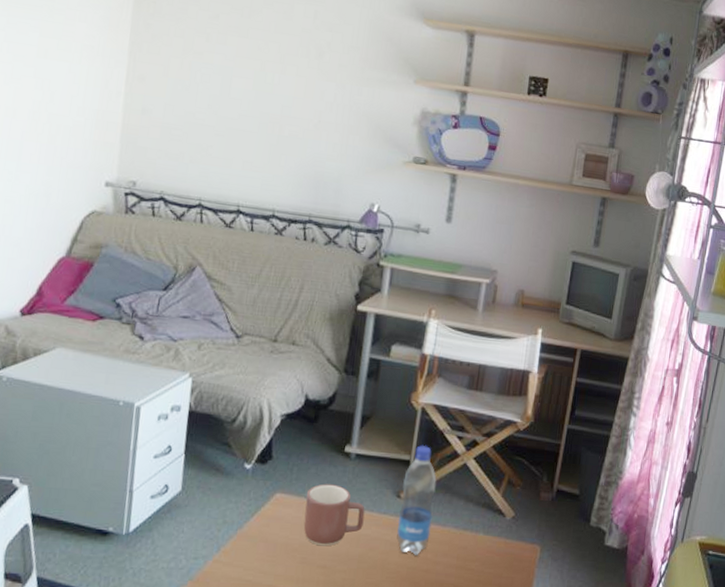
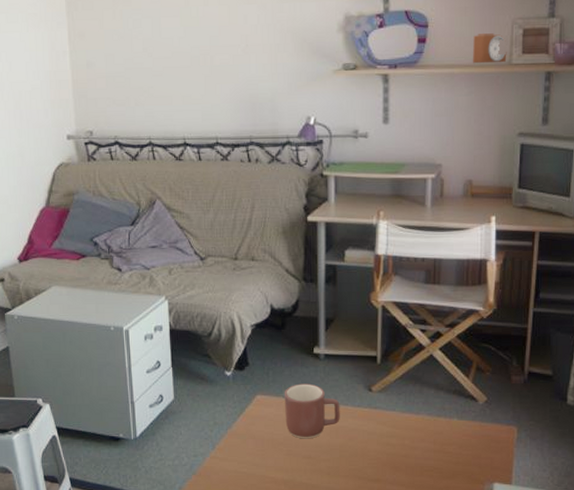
bottle: present [397,444,437,555] -> none [372,340,405,442]
alarm clock: none [536,151,569,183] -> present [472,33,507,64]

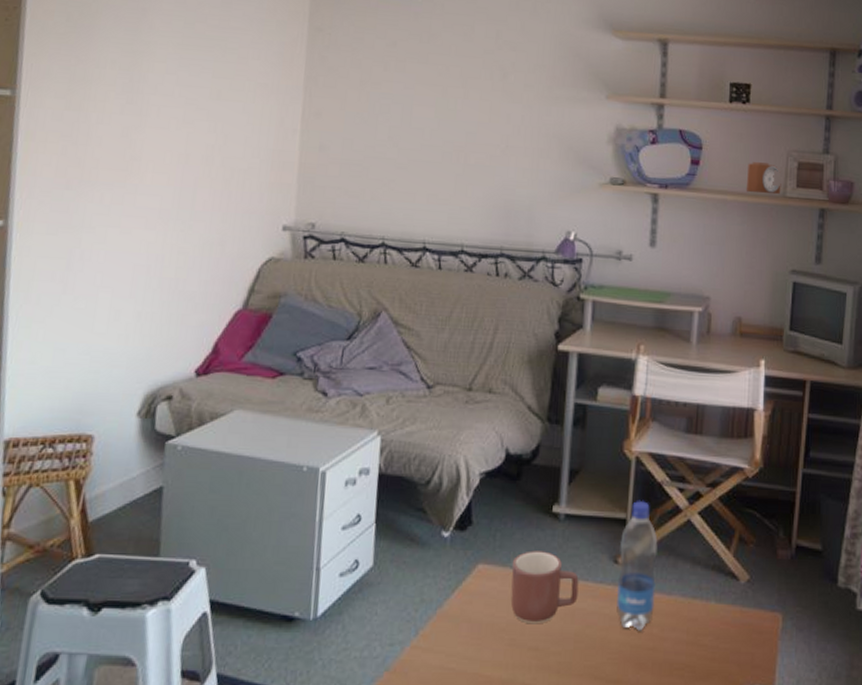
bottle: none [372,340,405,442] -> present [616,500,658,631]

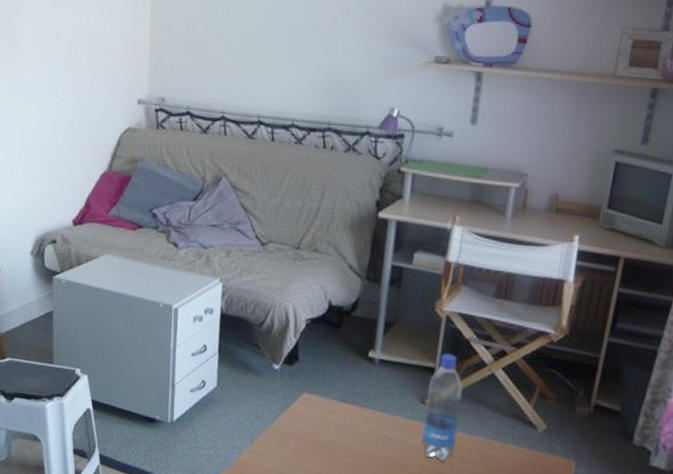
mug: present [510,551,579,624] -> none [330,386,390,446]
alarm clock: present [746,162,781,195] -> none [573,40,613,74]

